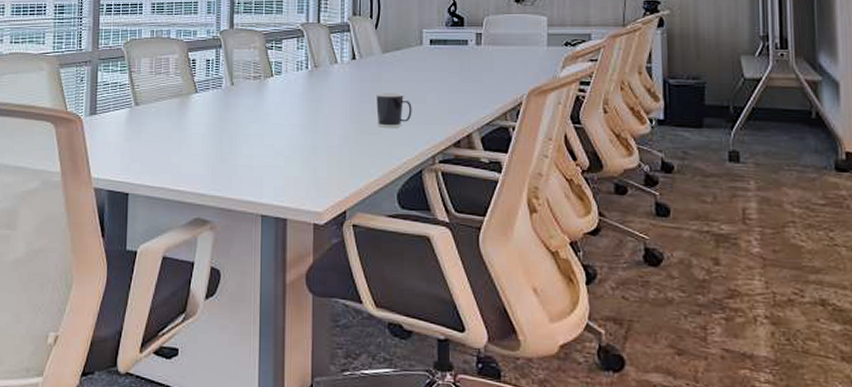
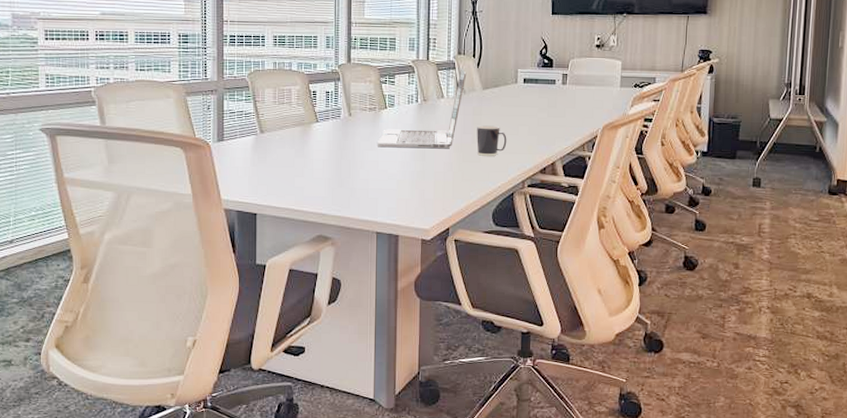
laptop: none [263,30,363,120] -> present [378,68,467,149]

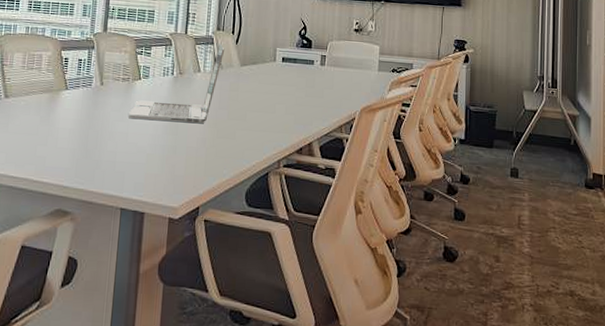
mug: present [477,125,507,156] -> none [232,101,264,134]

